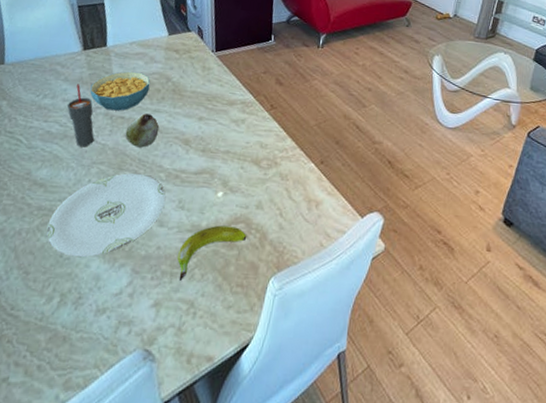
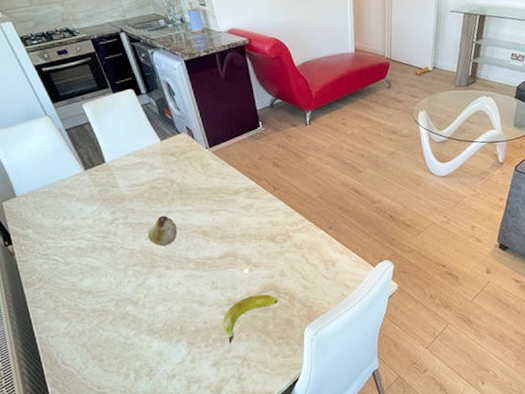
plate: present [46,173,166,258] -> none [105,267,201,342]
cup: present [66,84,95,147] -> none [87,201,122,256]
cereal bowl: present [90,71,151,111] -> none [103,180,158,220]

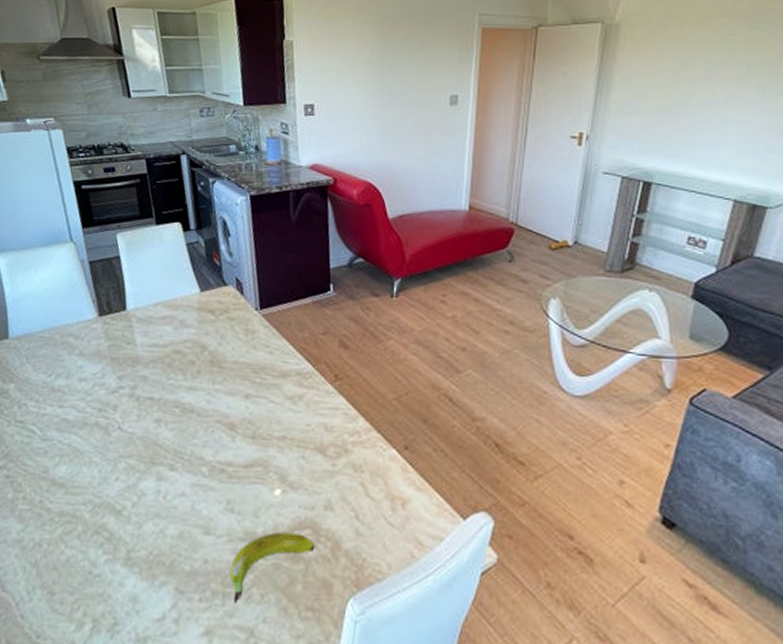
fruit: present [147,216,178,246] -> none [156,392,197,436]

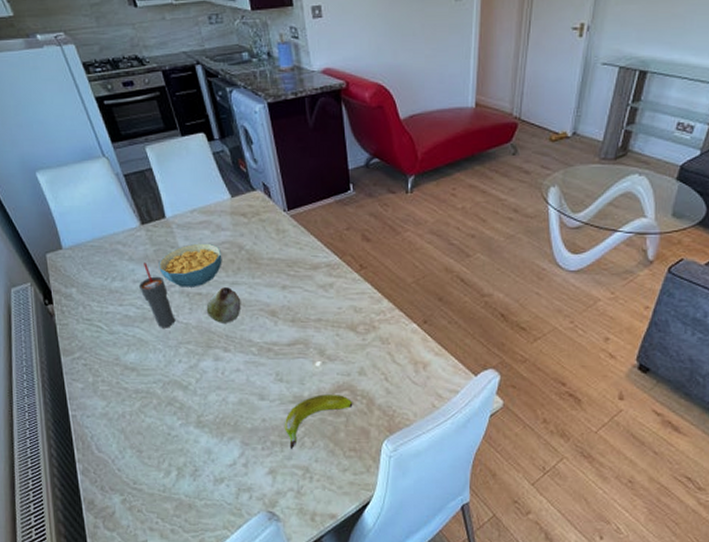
cup: none [84,358,120,437] -> present [138,262,176,328]
cereal bowl: none [110,340,182,391] -> present [159,243,222,287]
fruit: none [156,392,197,436] -> present [206,287,241,323]

